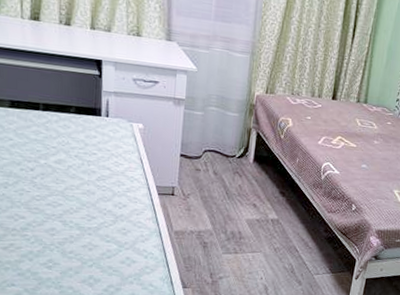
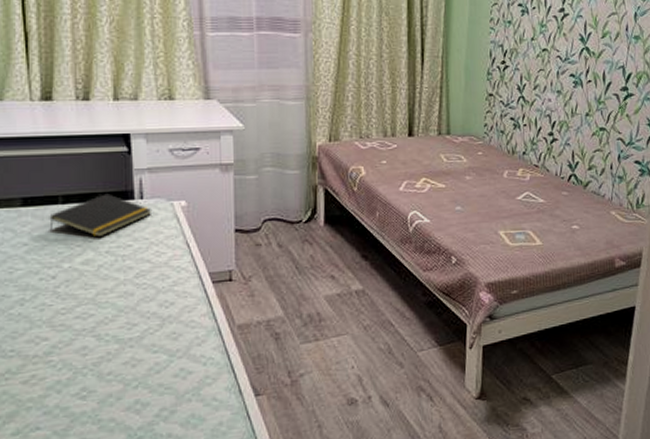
notepad: none [31,108,115,143] -> present [49,194,153,238]

